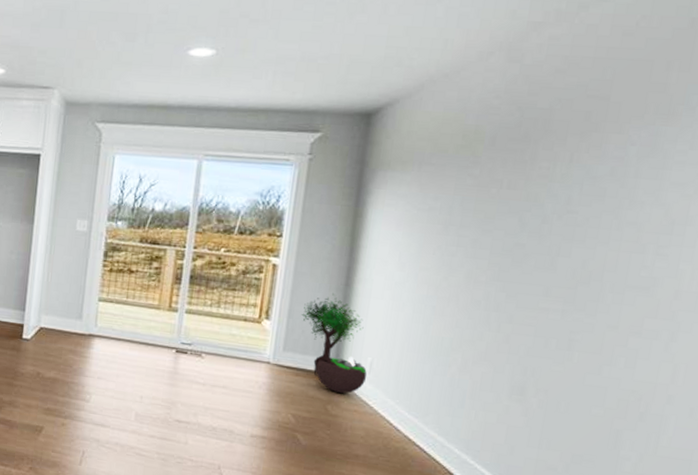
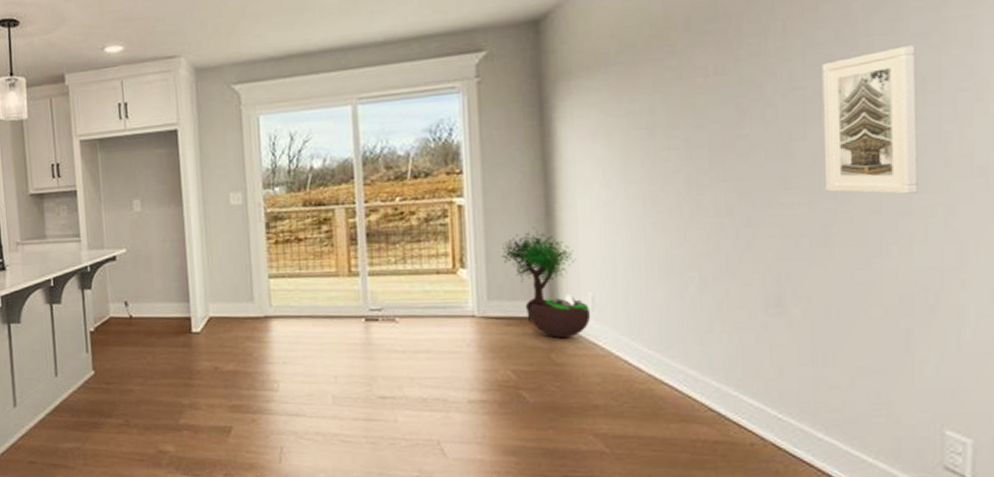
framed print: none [578,191,672,317] -> present [822,45,918,194]

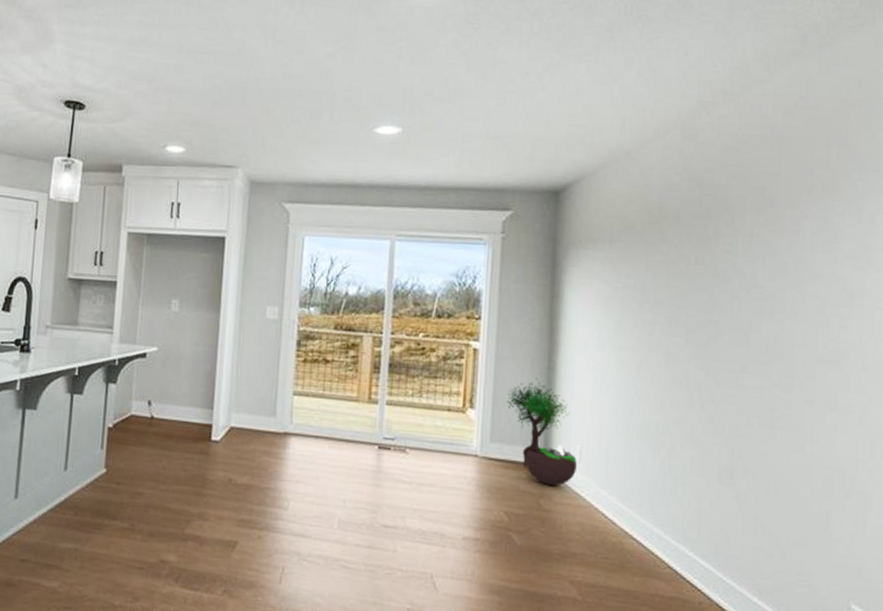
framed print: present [822,45,918,194] -> none [773,264,847,391]

